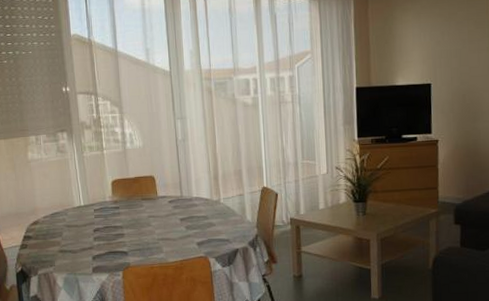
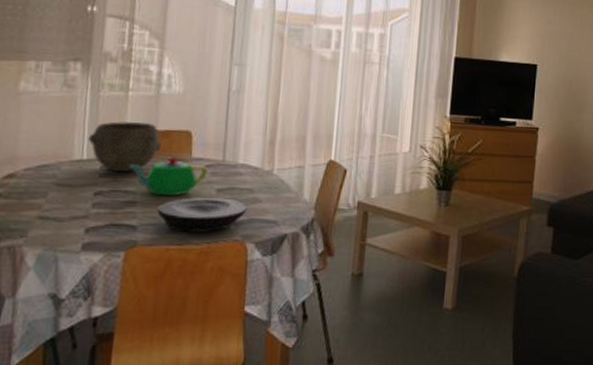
bowl: none [82,173,134,212] -> present [88,121,162,172]
teapot: none [114,197,171,228] -> present [129,157,208,197]
plate: none [139,225,205,254] -> present [157,197,248,233]

